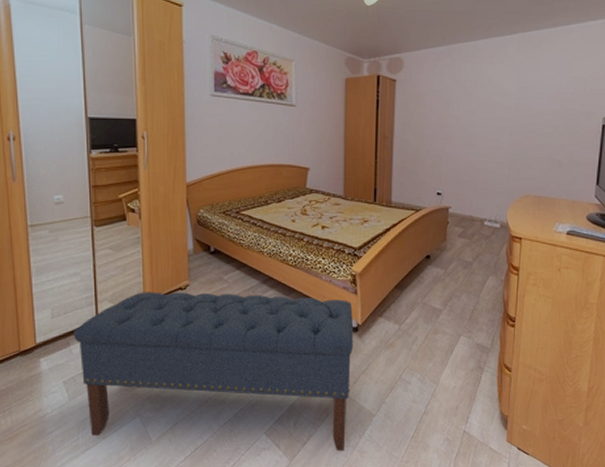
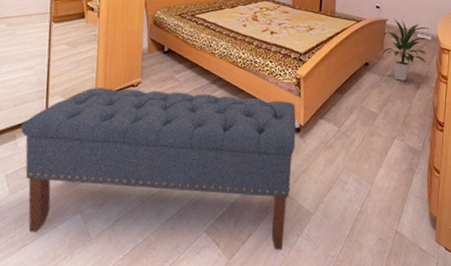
indoor plant: none [444,206,499,274] -> present [381,19,430,81]

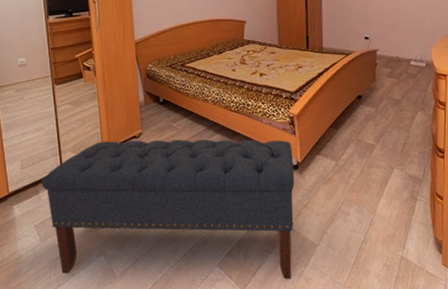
indoor plant: present [381,19,430,81] -> none [374,48,424,111]

